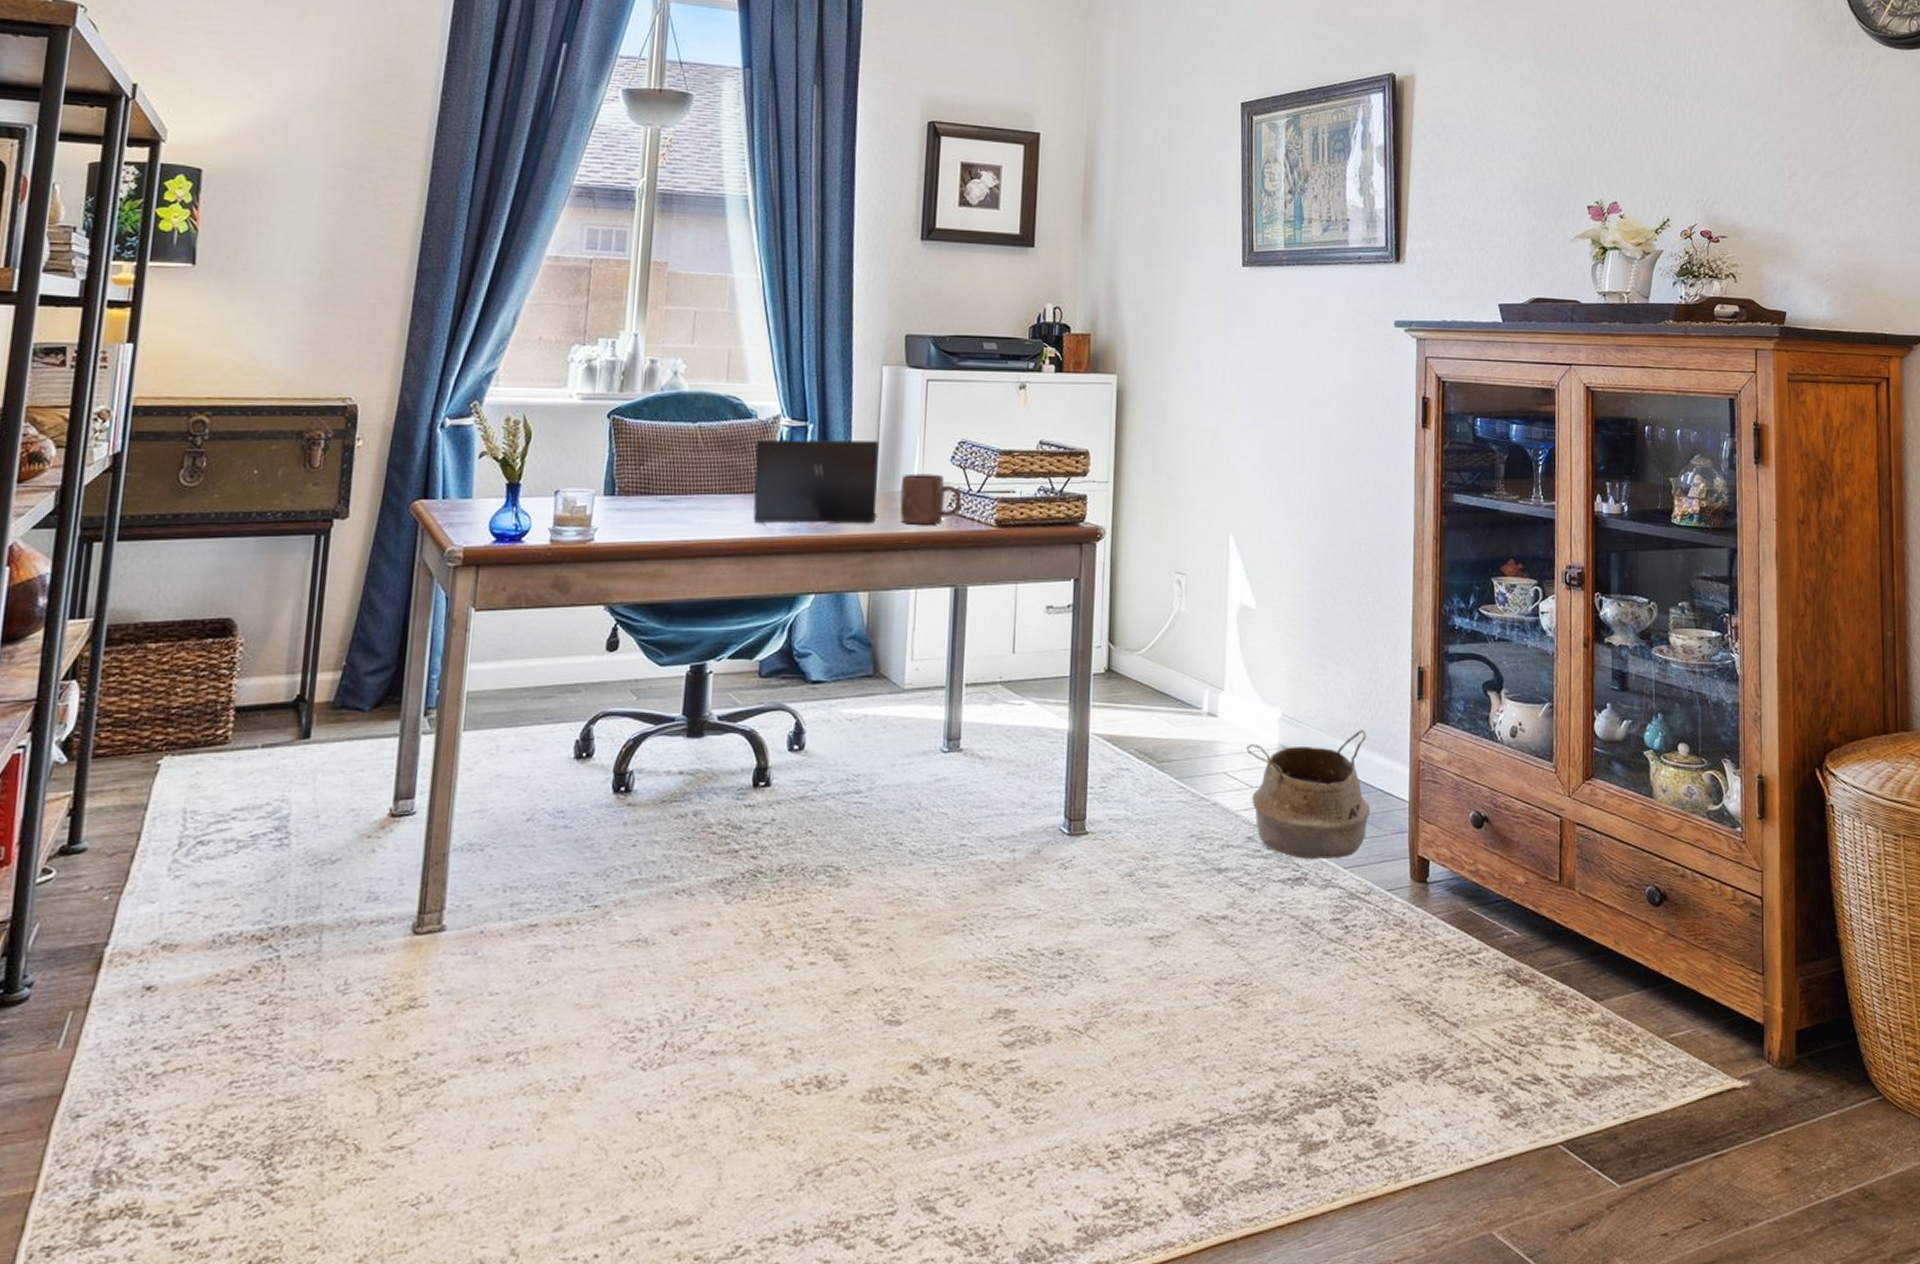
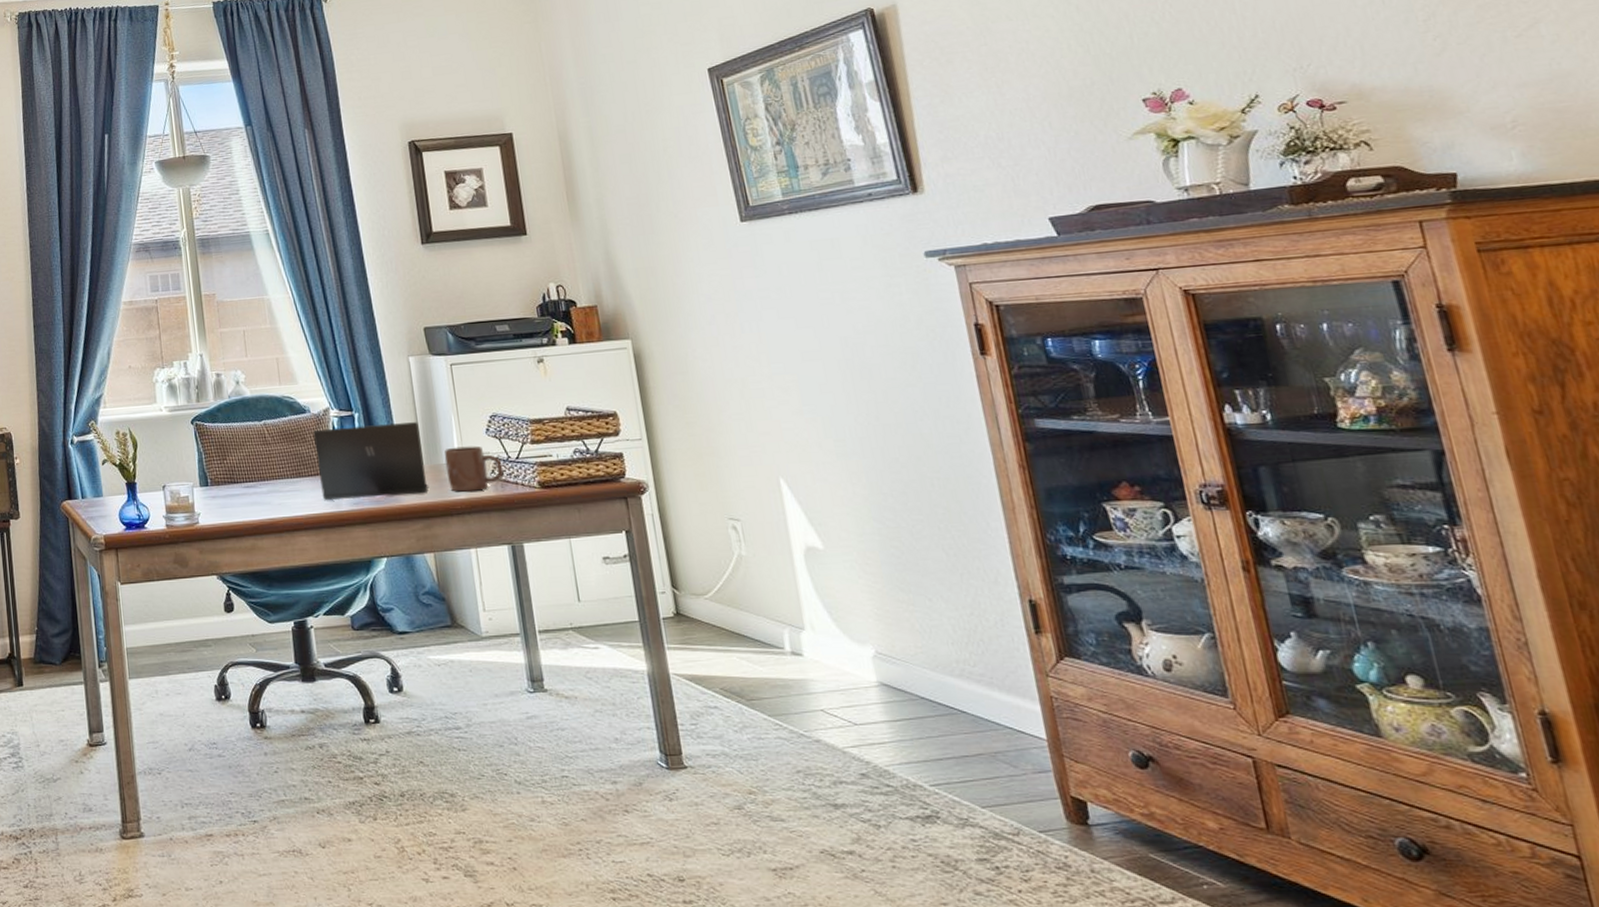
woven basket: present [1246,730,1371,859] -> none [841,666,1002,797]

